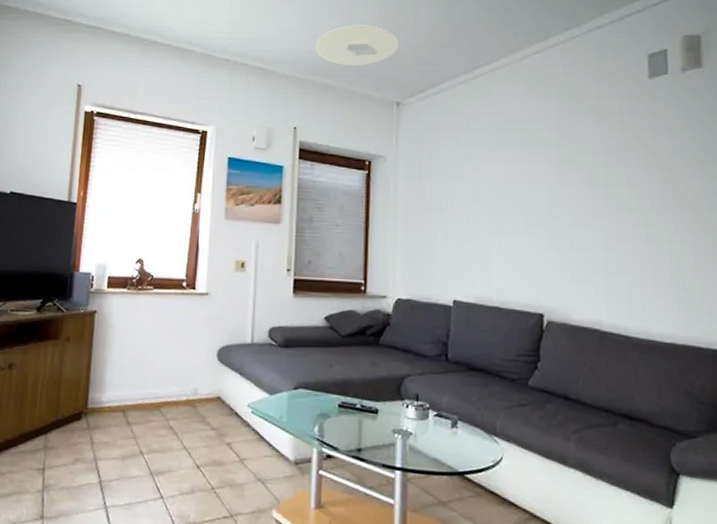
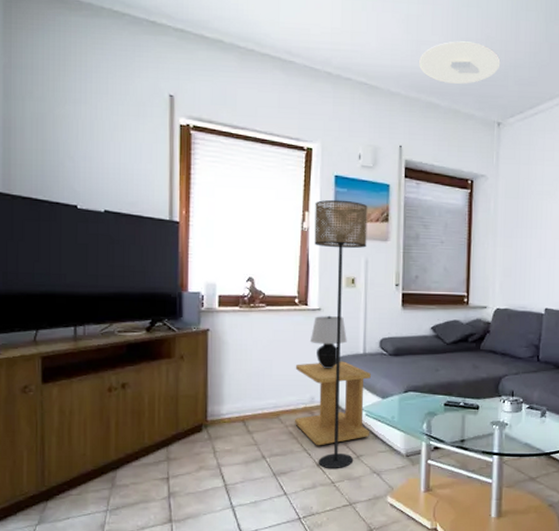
side table: none [175,350,258,445] -> present [294,361,371,446]
table lamp: none [195,300,234,359] -> present [309,315,347,369]
floor lamp: none [198,181,260,472] -> present [314,199,368,468]

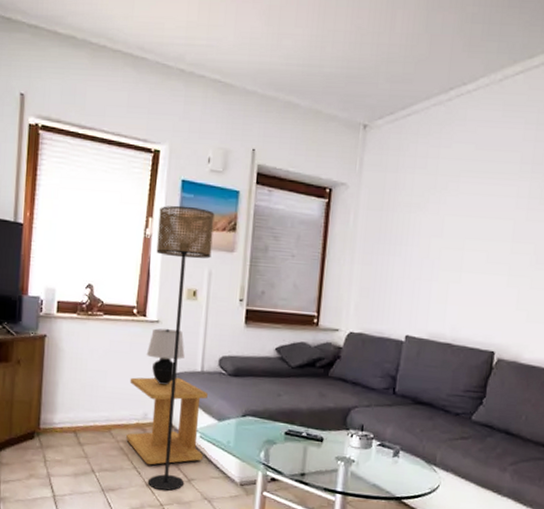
ceiling light: present [419,41,501,85] -> none [279,33,372,82]

